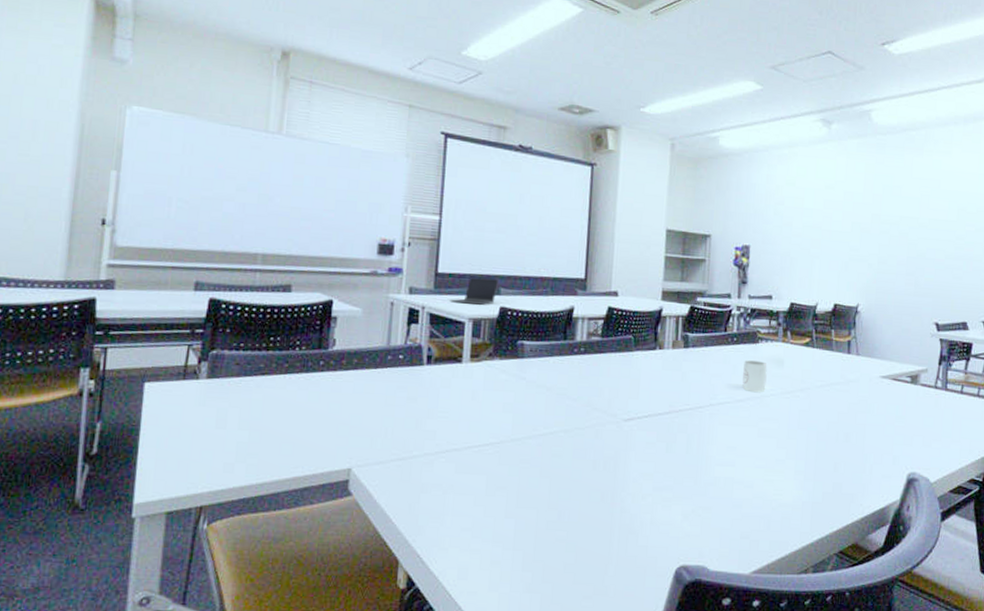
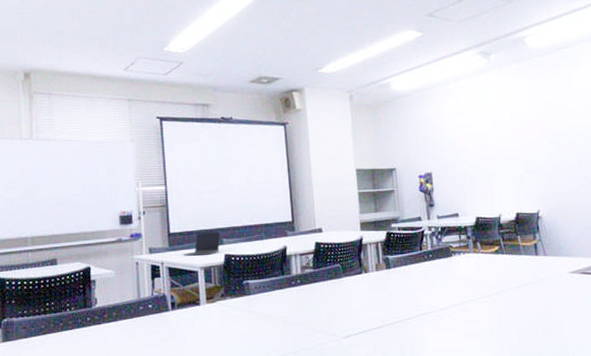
mug: present [742,360,767,393] -> none [441,272,465,301]

